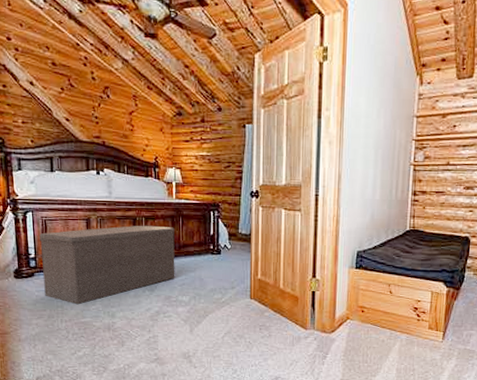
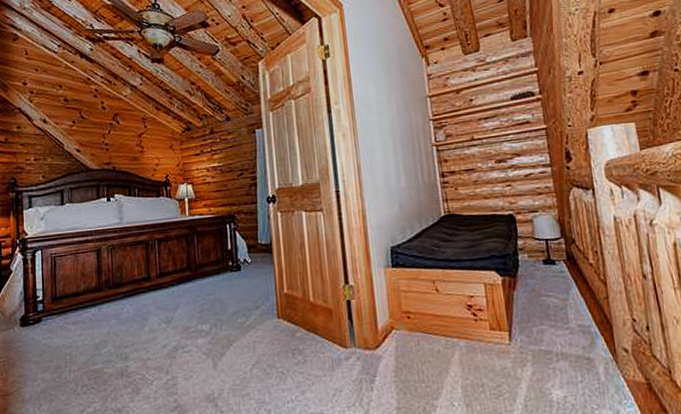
bench: present [39,225,175,305] -> none [48,247,193,350]

